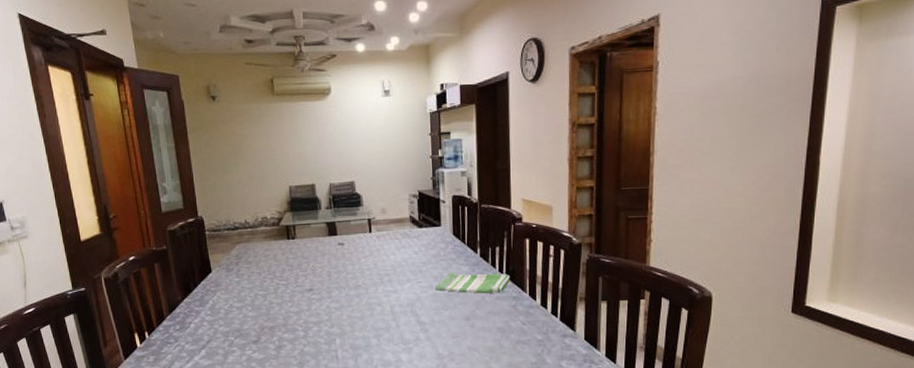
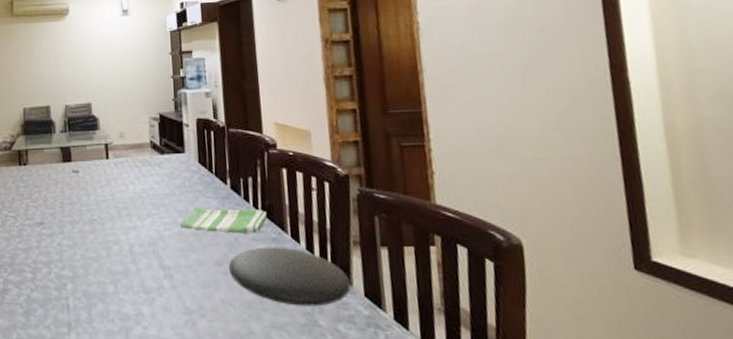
plate: none [476,303,574,349] -> present [229,247,351,307]

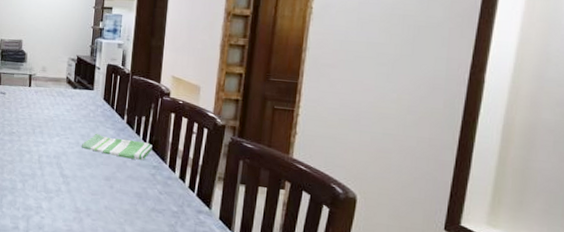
plate: present [229,247,351,307] -> none [115,171,210,221]

